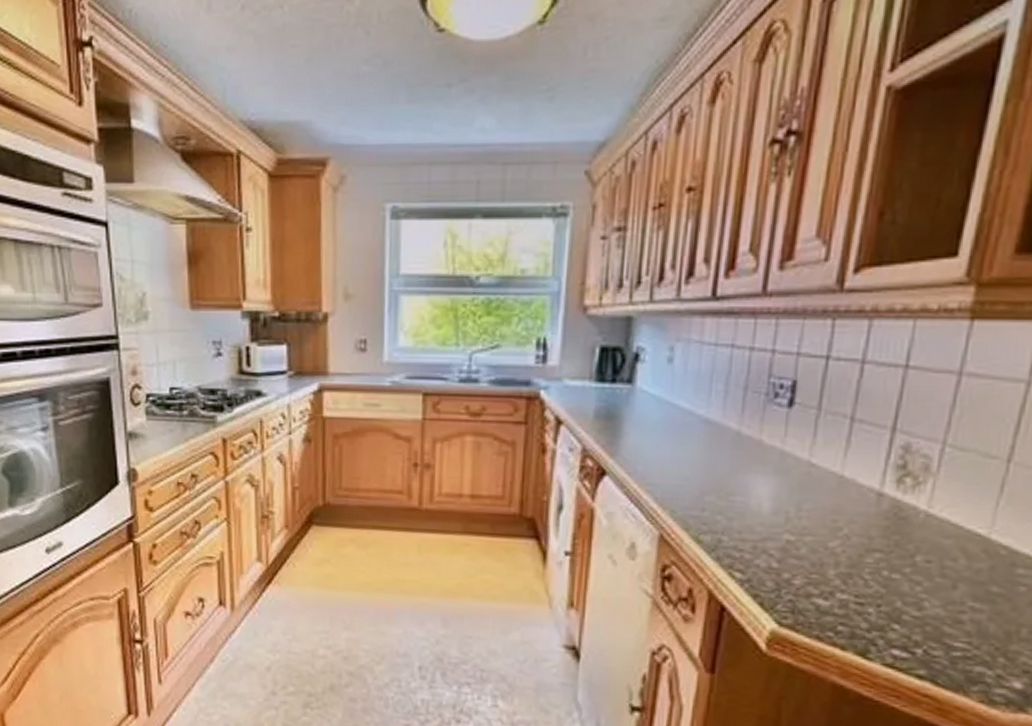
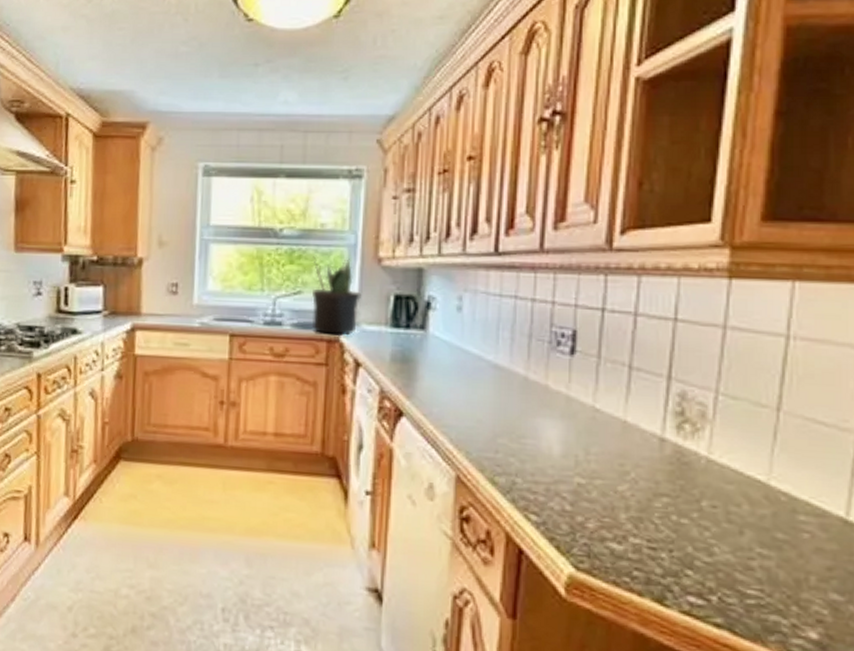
planter: none [510,306,564,391] -> present [311,256,361,335]

